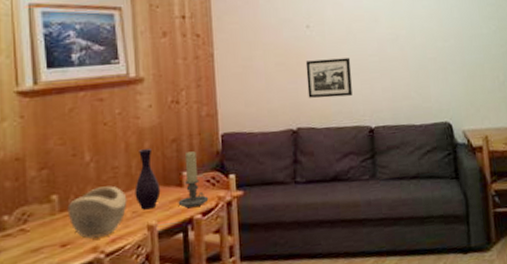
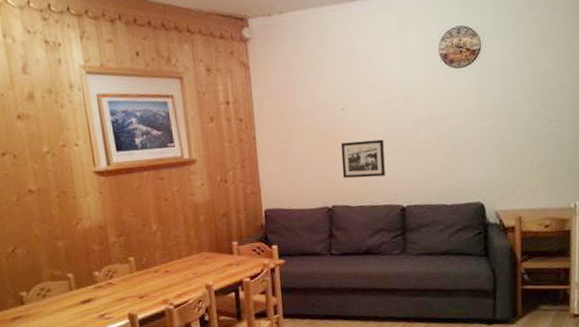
decorative bowl: present [67,185,127,239] -> none [142,251,189,293]
vase: present [134,149,161,210] -> none [194,221,215,272]
candle holder: present [178,151,209,209] -> none [229,224,255,273]

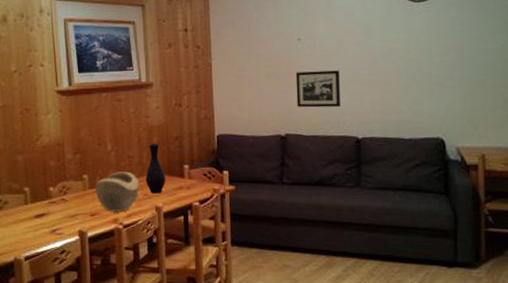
decorative bowl: none [142,251,189,293] -> present [95,171,140,212]
vase: none [194,221,215,272] -> present [145,144,166,194]

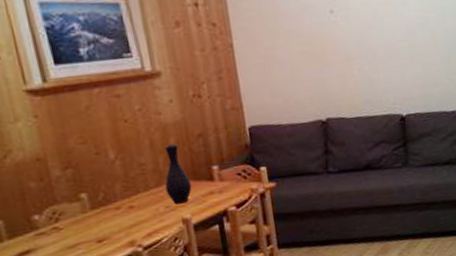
decorative bowl: present [95,171,140,212] -> none [98,182,159,234]
picture frame: present [295,70,341,108] -> none [331,44,382,88]

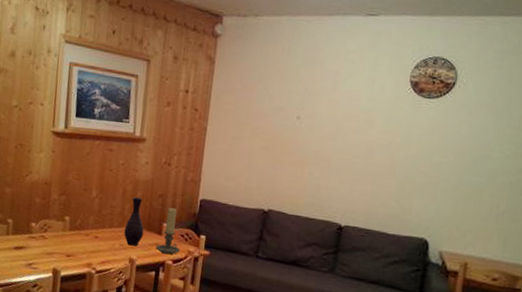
candle holder: none [210,145,242,201] -> present [155,208,181,255]

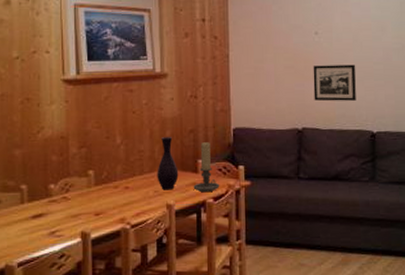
picture frame: none [284,150,335,191] -> present [313,64,356,101]

